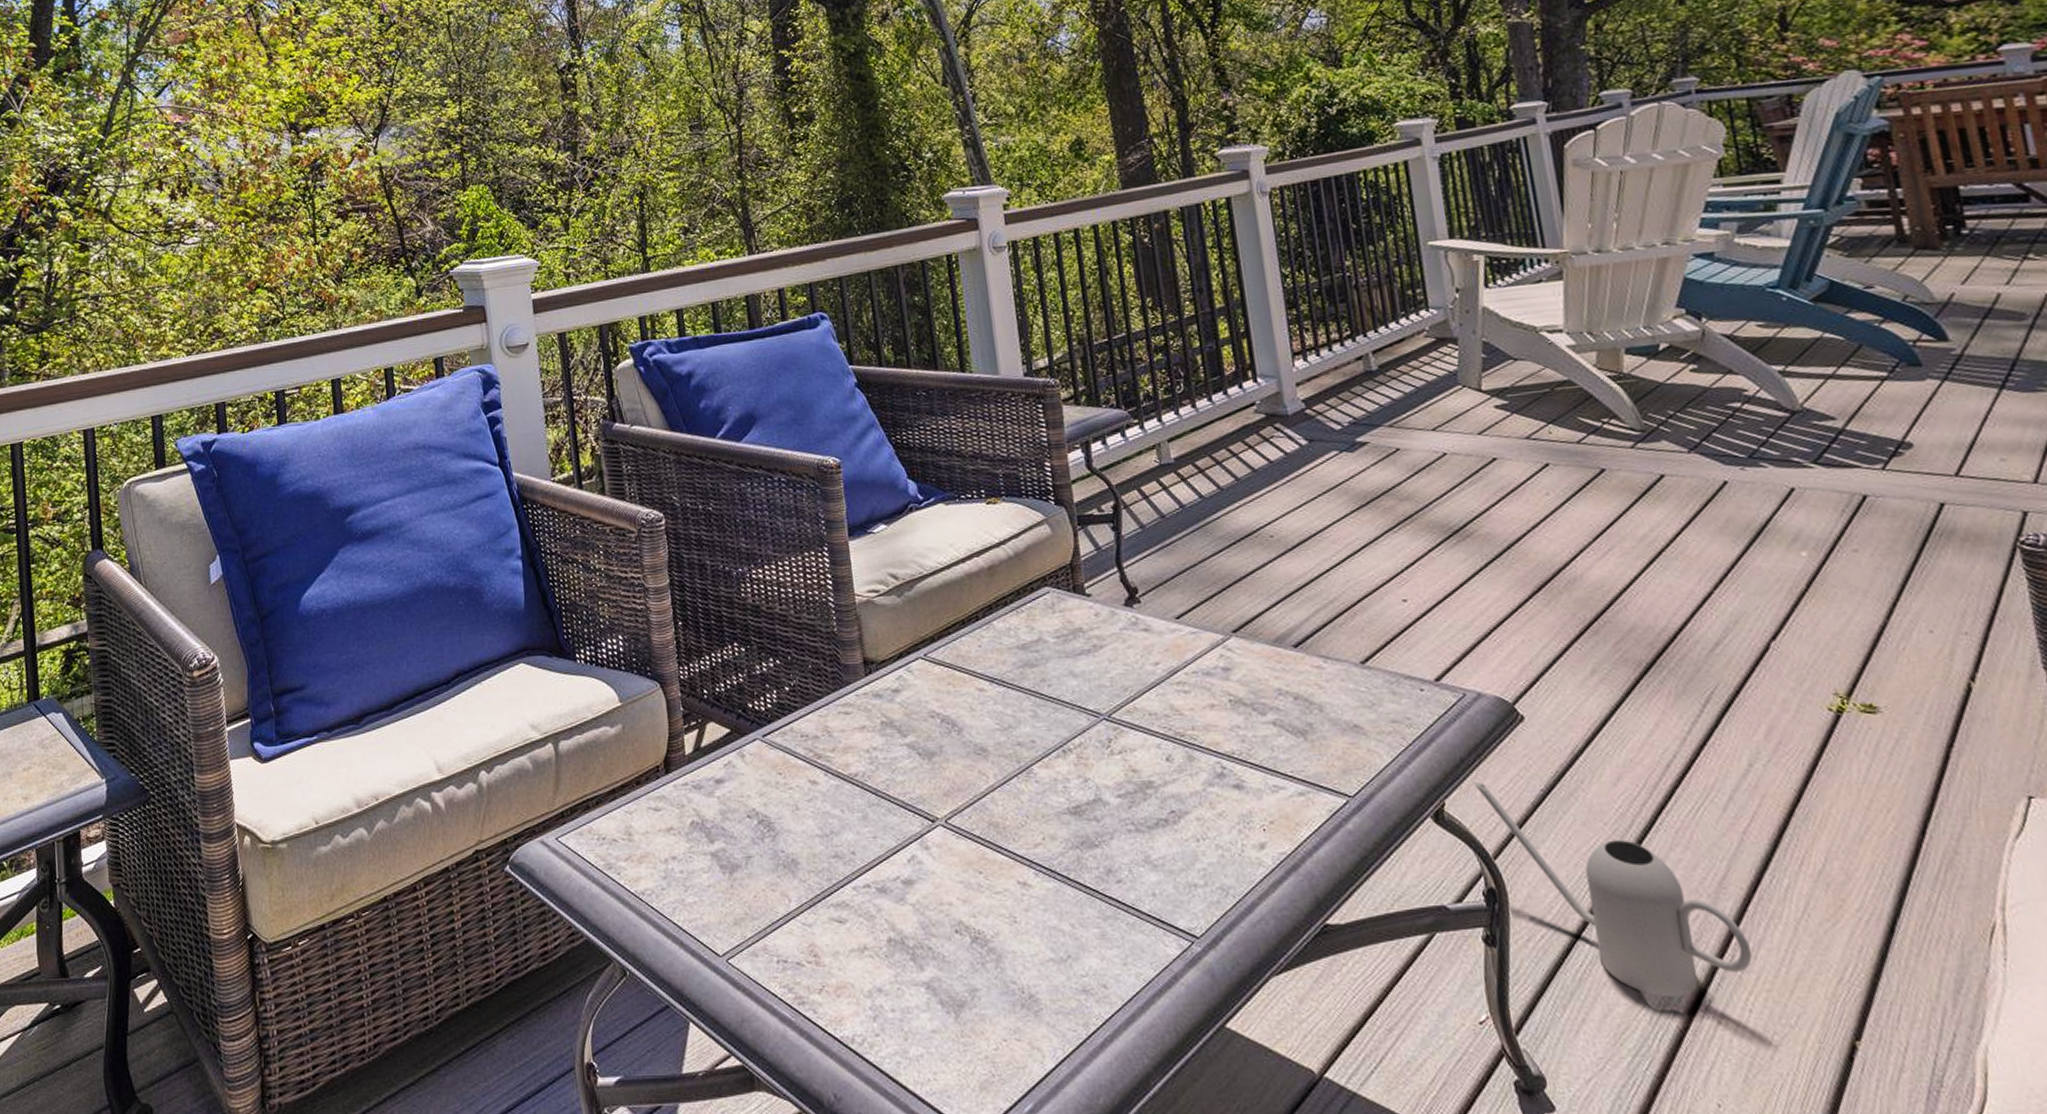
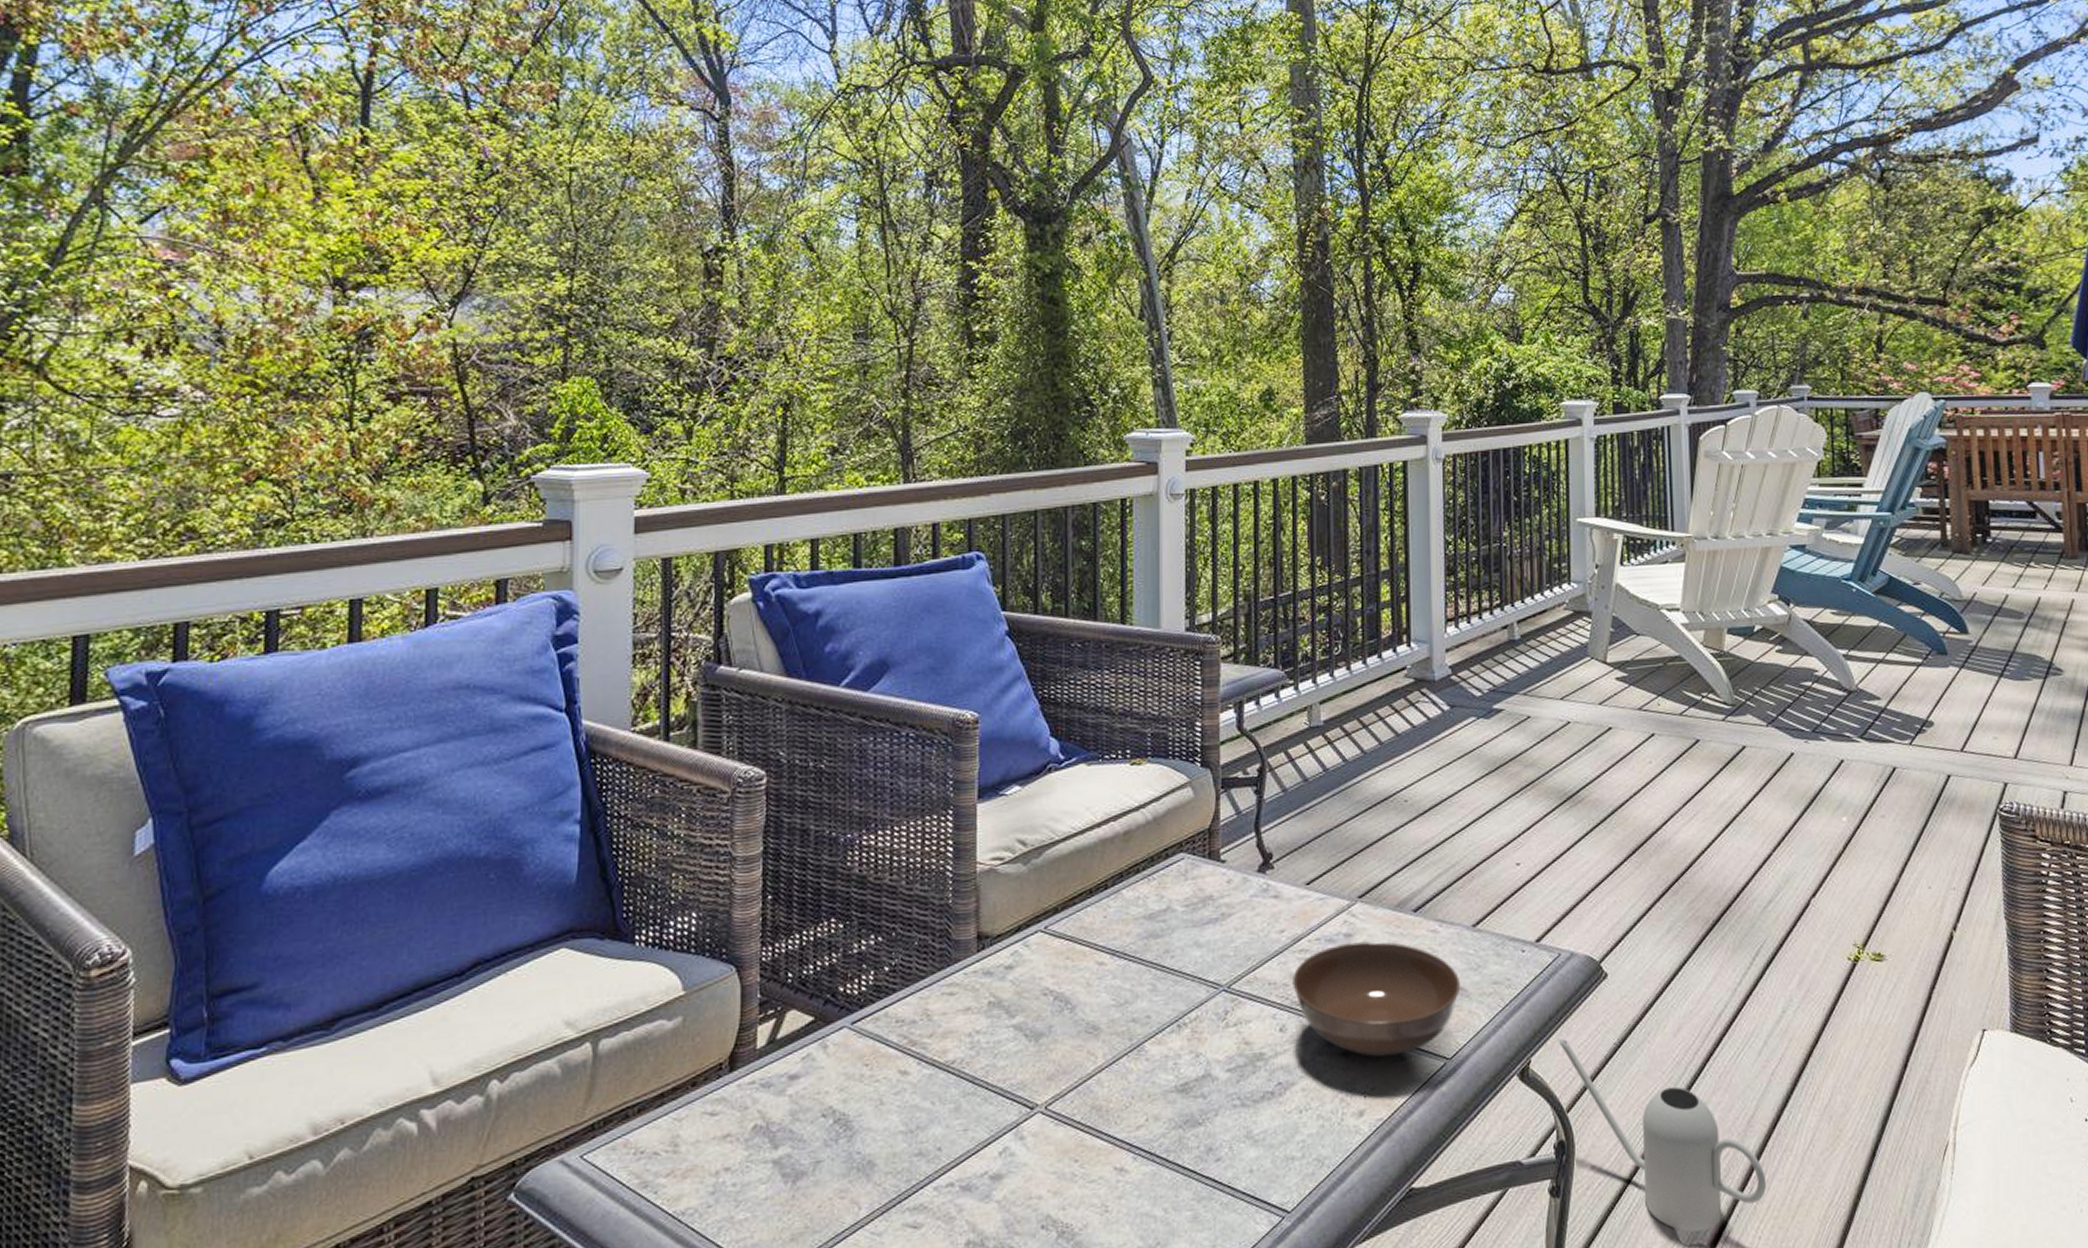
bowl: none [1173,675,1356,792] -> present [1293,941,1461,1058]

